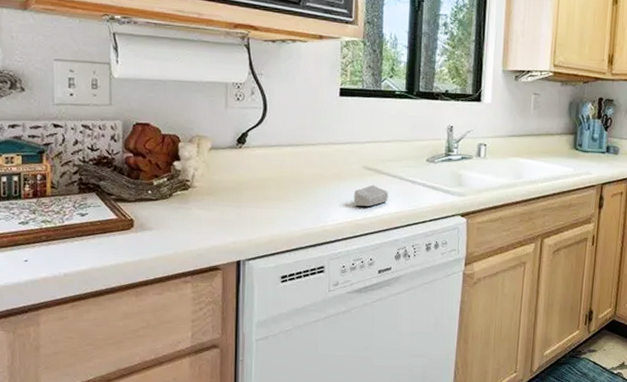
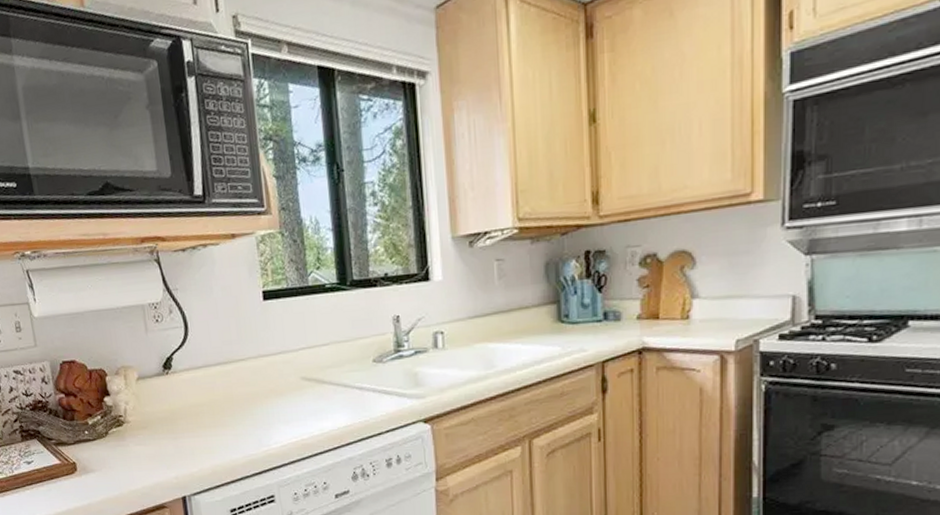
soap bar: present [354,184,388,206] -> none [295,397,335,423]

